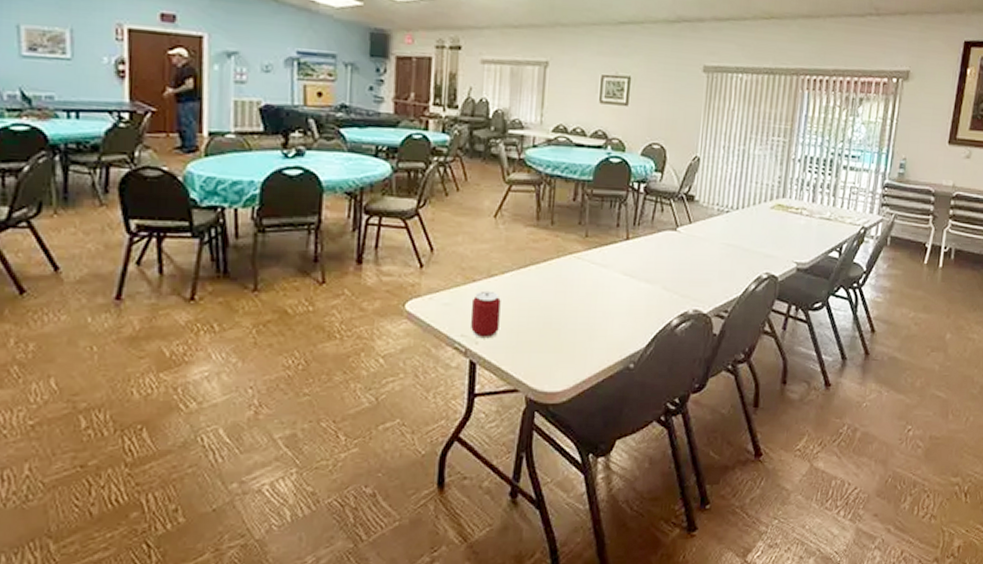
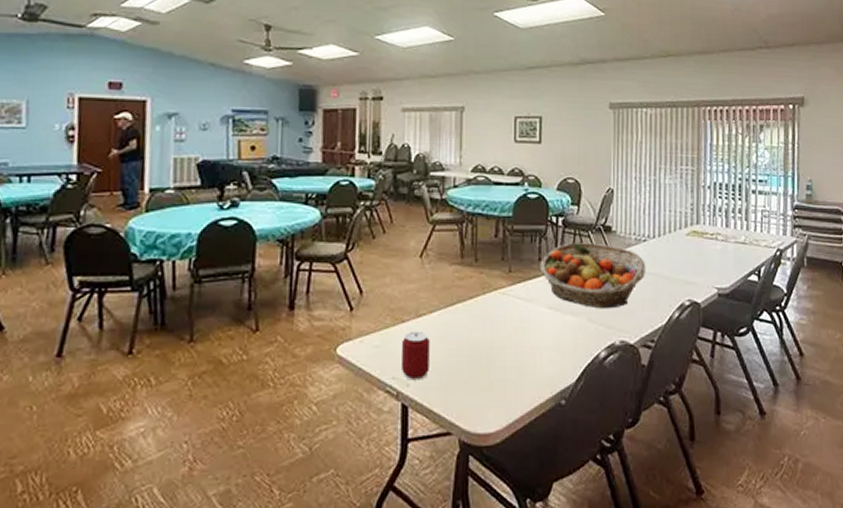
fruit basket: none [617,210,727,278] -> present [540,243,647,309]

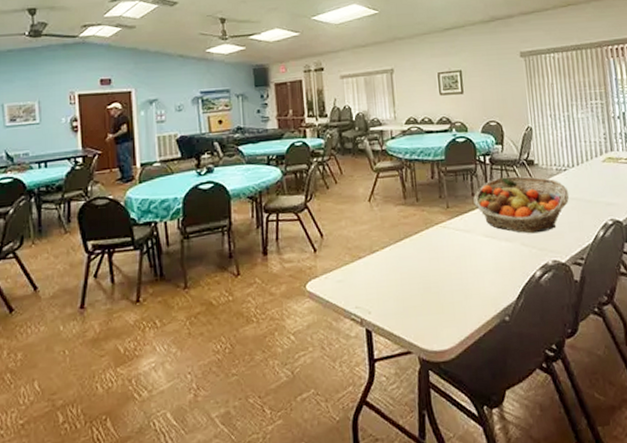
can: present [401,330,430,381] -> none [360,265,387,309]

